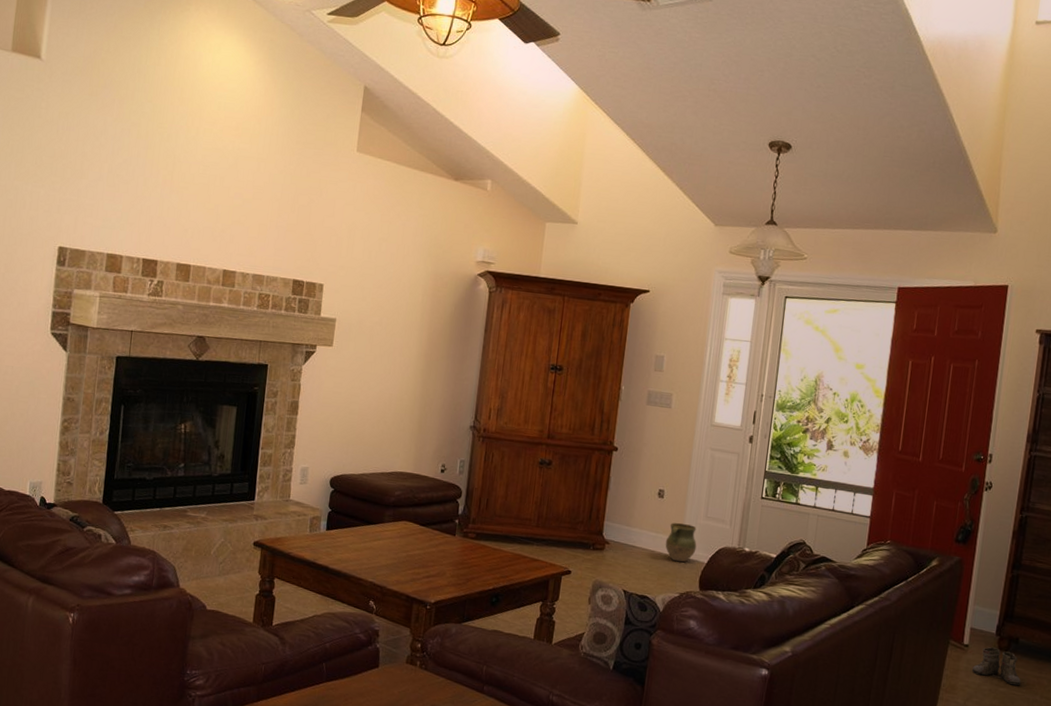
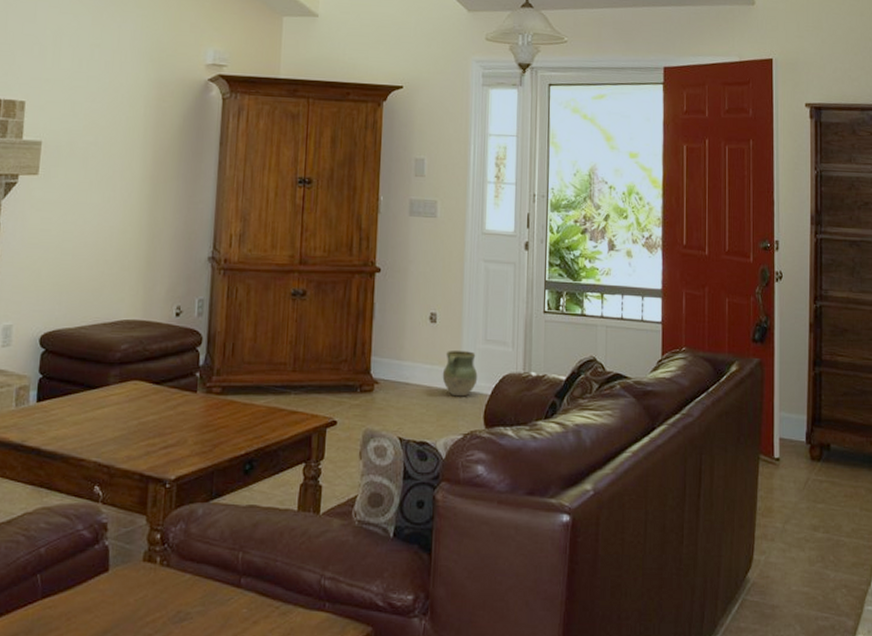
boots: present [971,647,1023,686] -> none [786,458,840,500]

